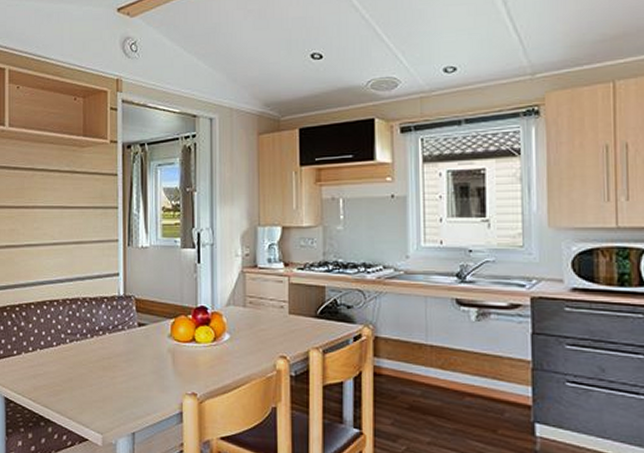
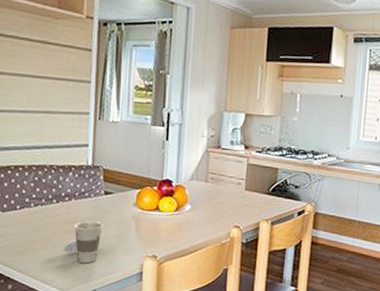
cup: none [100,355,139,404] -> present [63,221,104,264]

